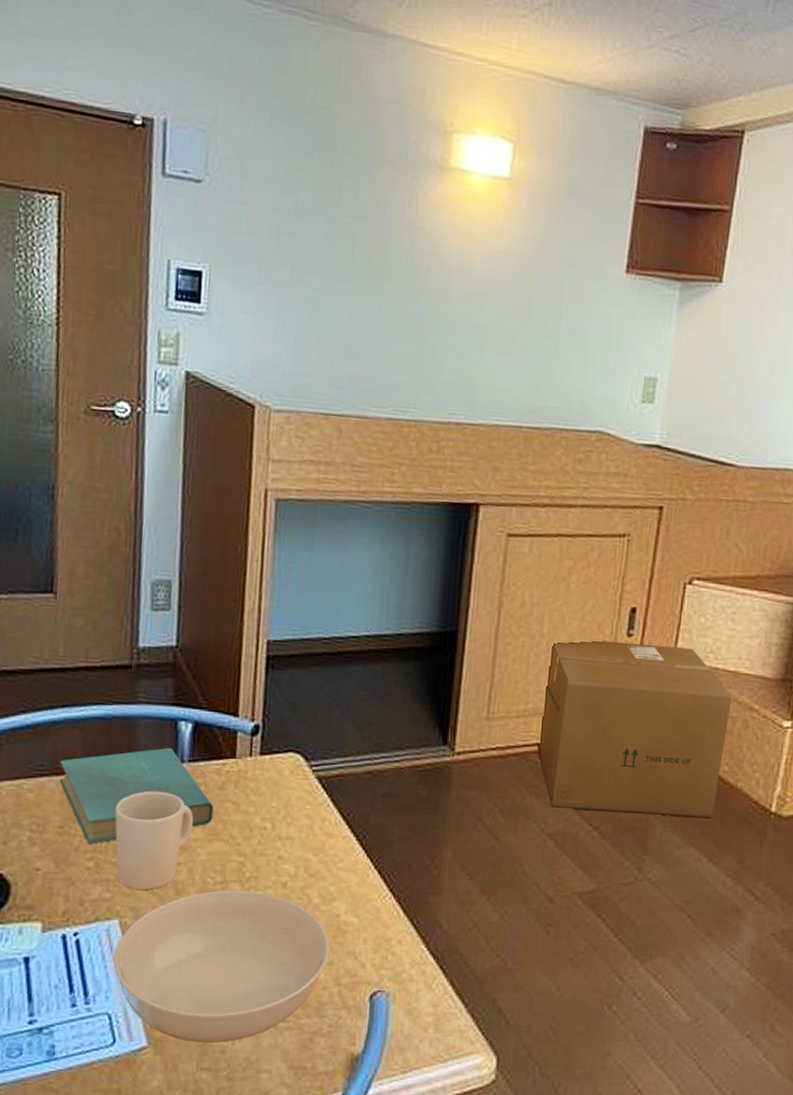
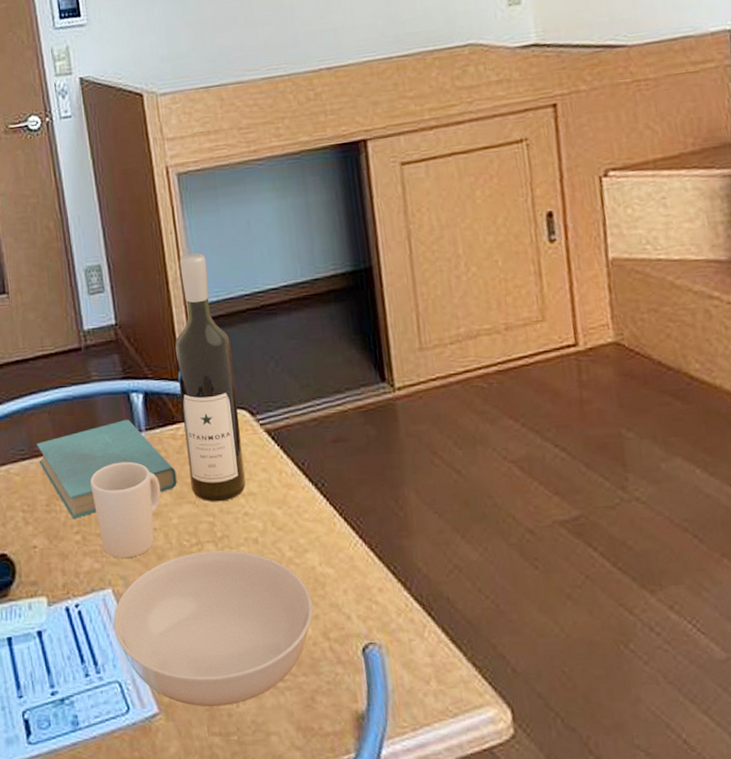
bottle: none [227,585,298,843] -> present [174,252,246,502]
box: present [536,641,732,819] -> none [471,243,695,433]

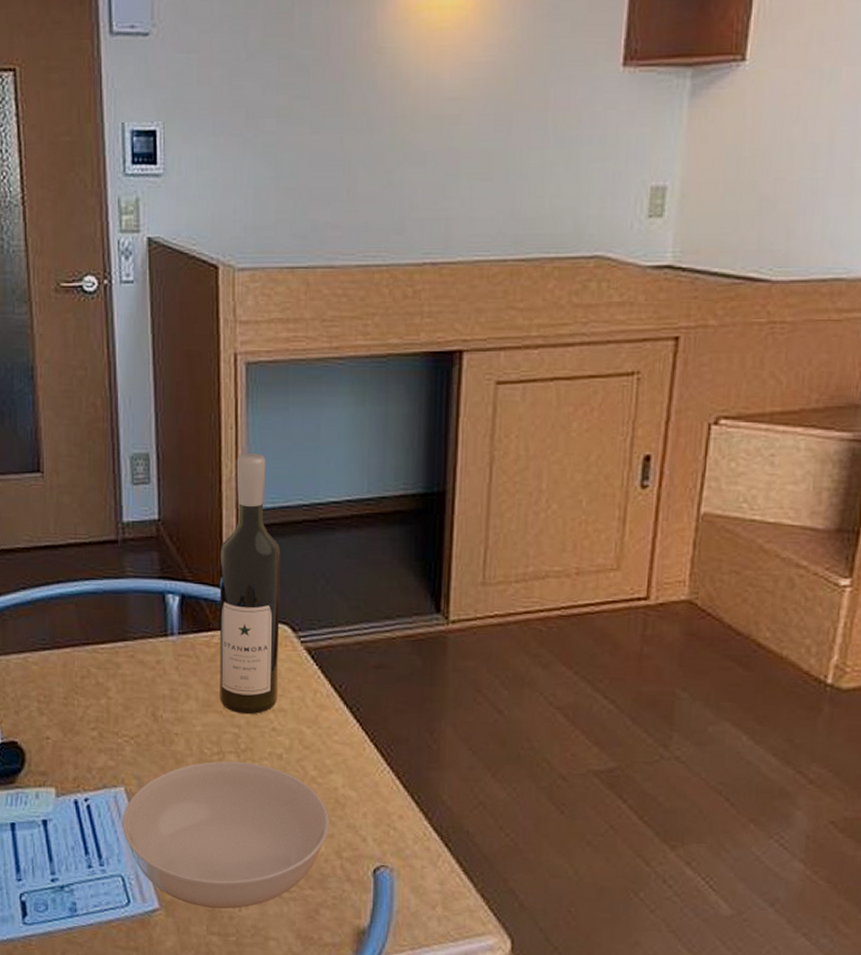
book: present [37,419,177,520] -> none [59,620,206,716]
mug: present [90,461,161,558] -> none [114,663,187,759]

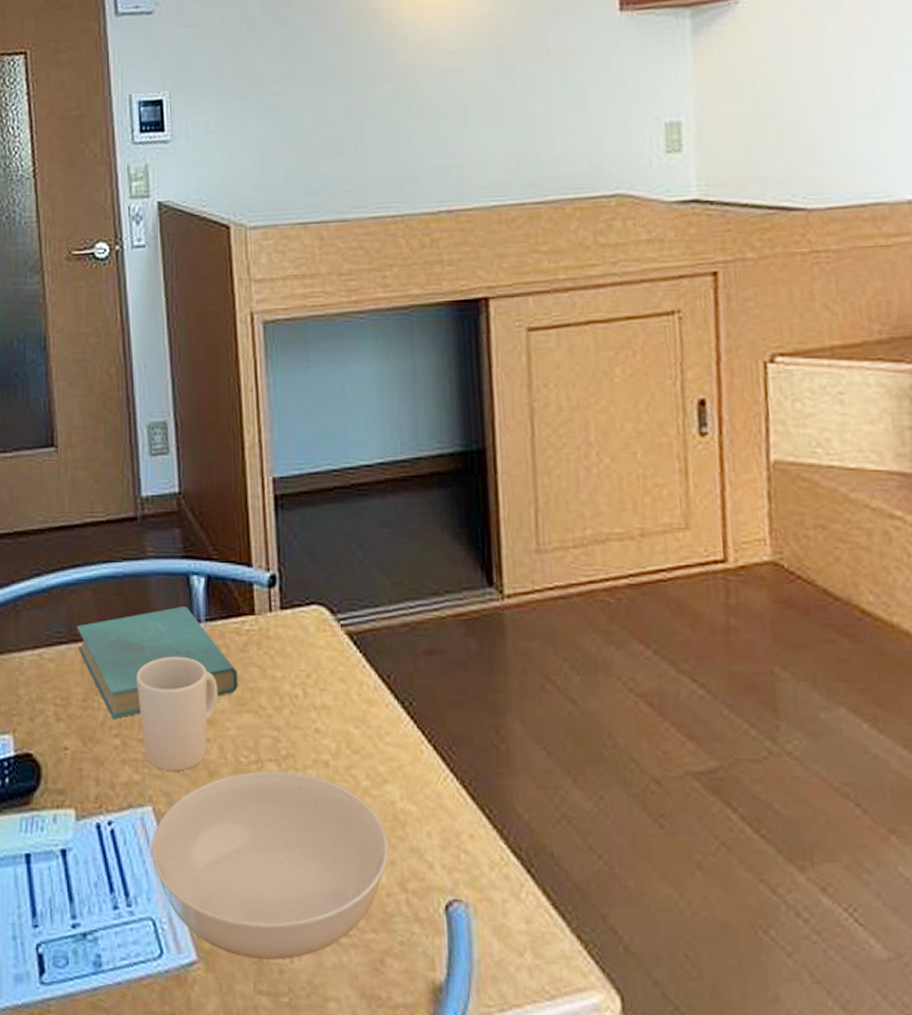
book: none [59,620,206,716] -> present [77,605,238,720]
mug: none [114,663,187,759] -> present [136,656,219,771]
bottle: present [219,452,281,715] -> none [246,415,319,714]

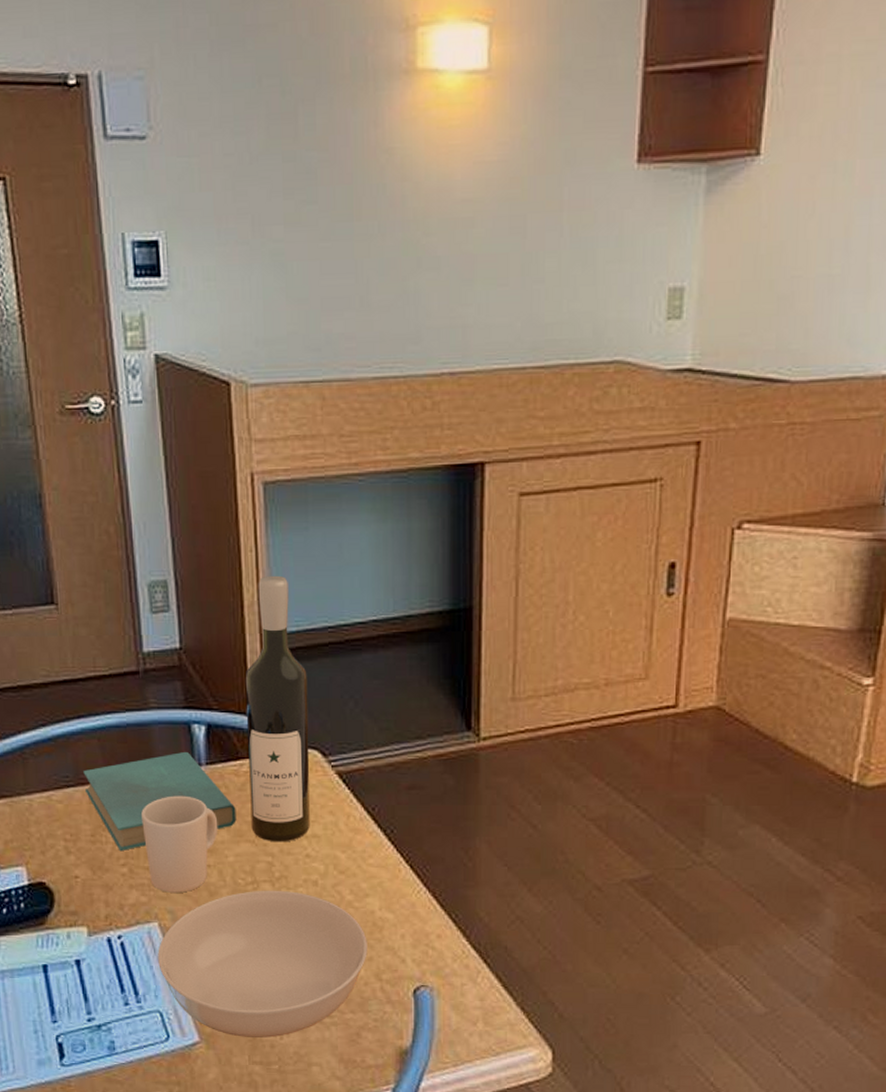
bottle: none [246,415,319,714] -> present [245,575,311,842]

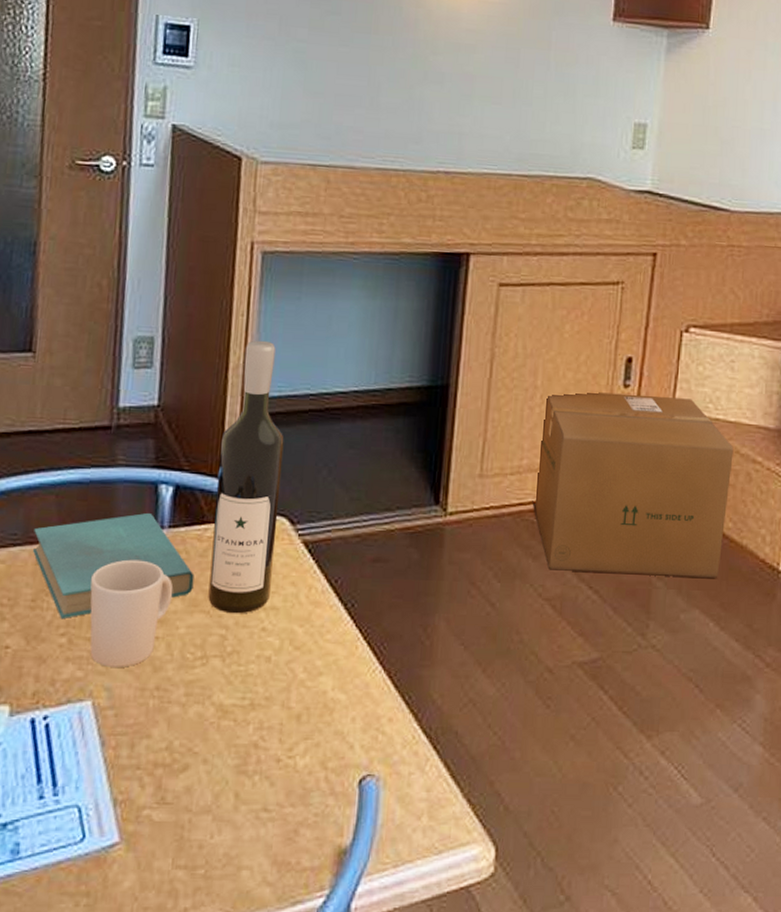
bowl: present [158,890,368,1038] -> none [85,666,316,837]
box: none [570,602,797,794] -> present [532,392,734,579]

